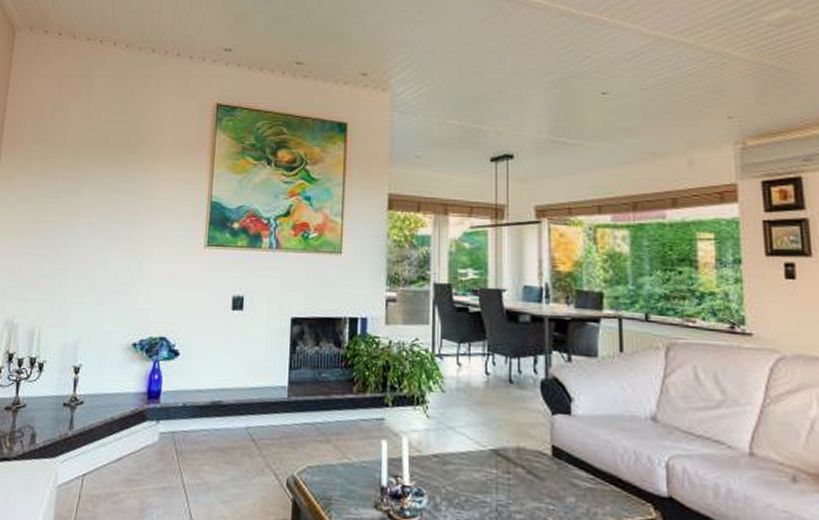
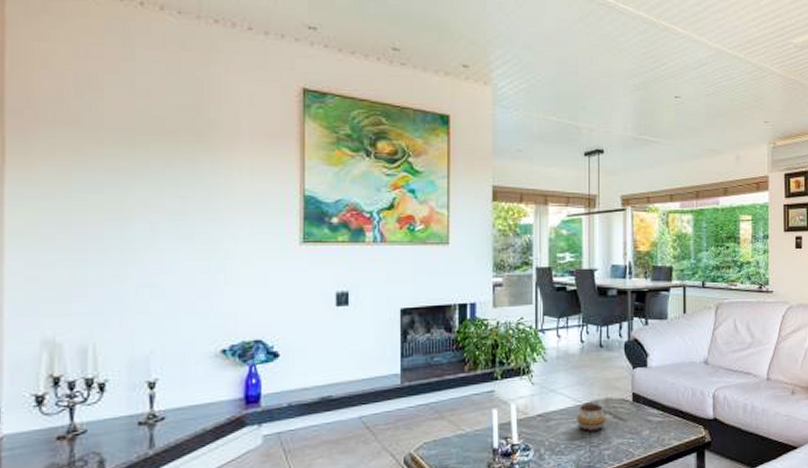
decorative bowl: none [480,449,517,486] -> present [577,403,606,431]

